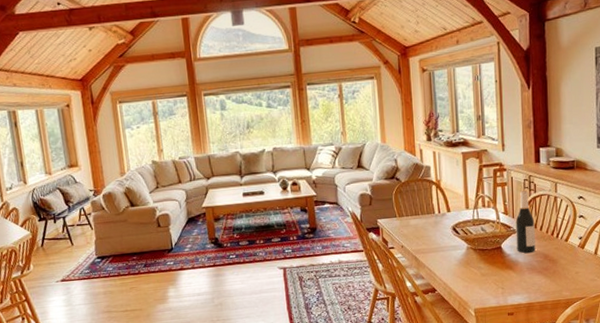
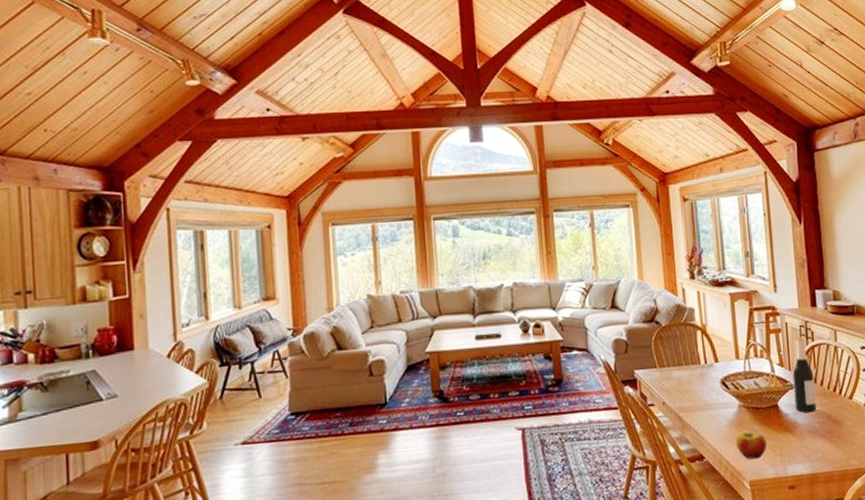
apple: none [464,269,491,292] -> present [736,431,767,460]

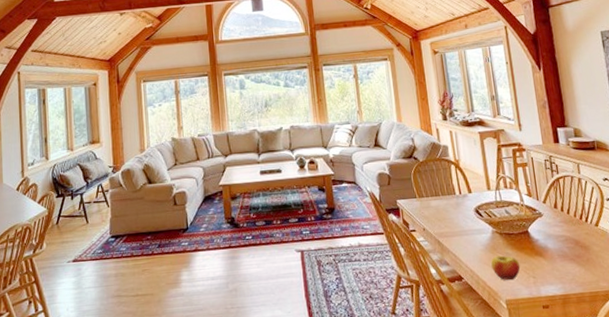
wine bottle: present [792,337,817,413] -> none [540,170,565,239]

